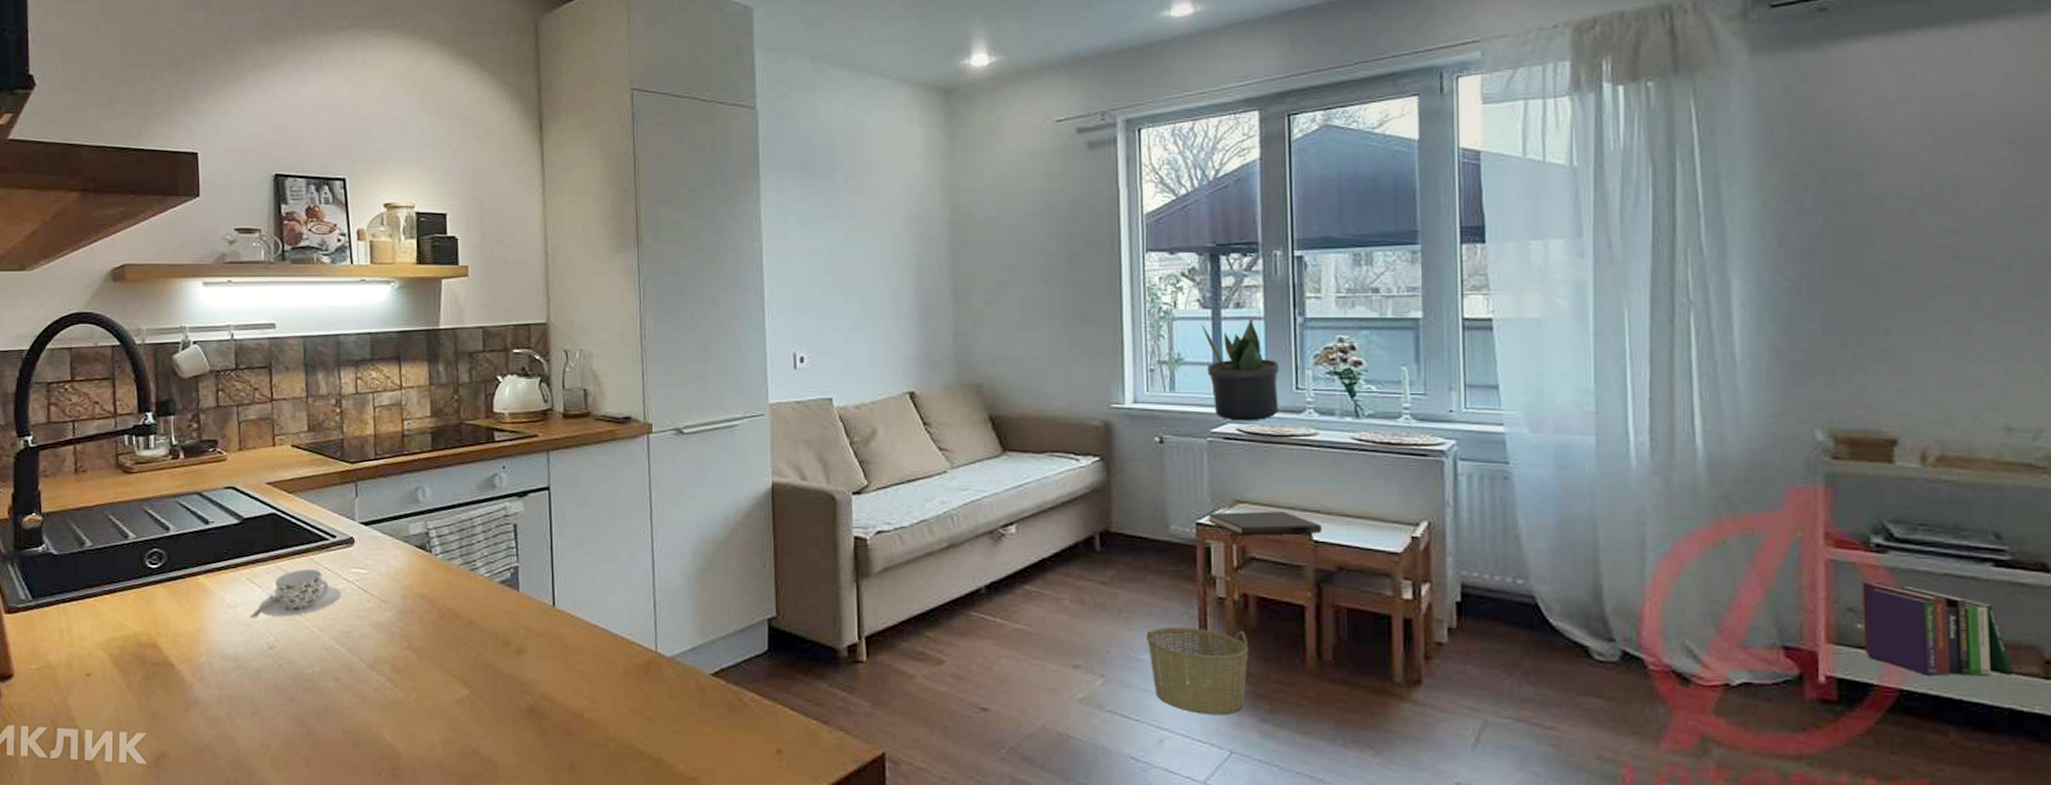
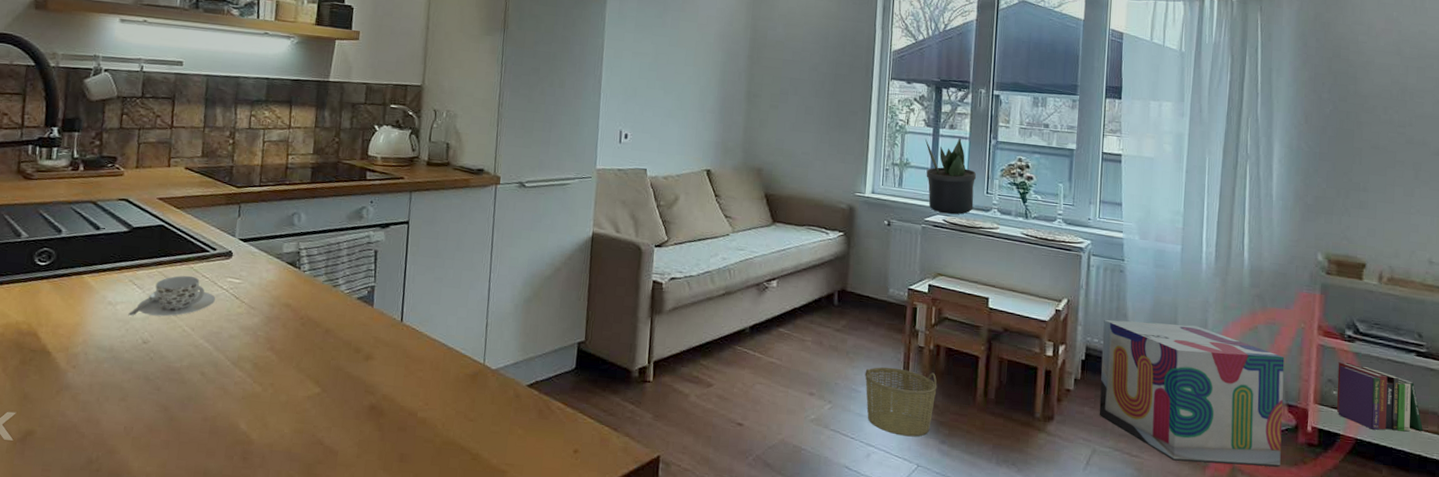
hardcover book: present [1207,511,1322,535] -> none [916,281,996,303]
letter cube: none [1485,544,1779,735] -> present [1099,319,1285,468]

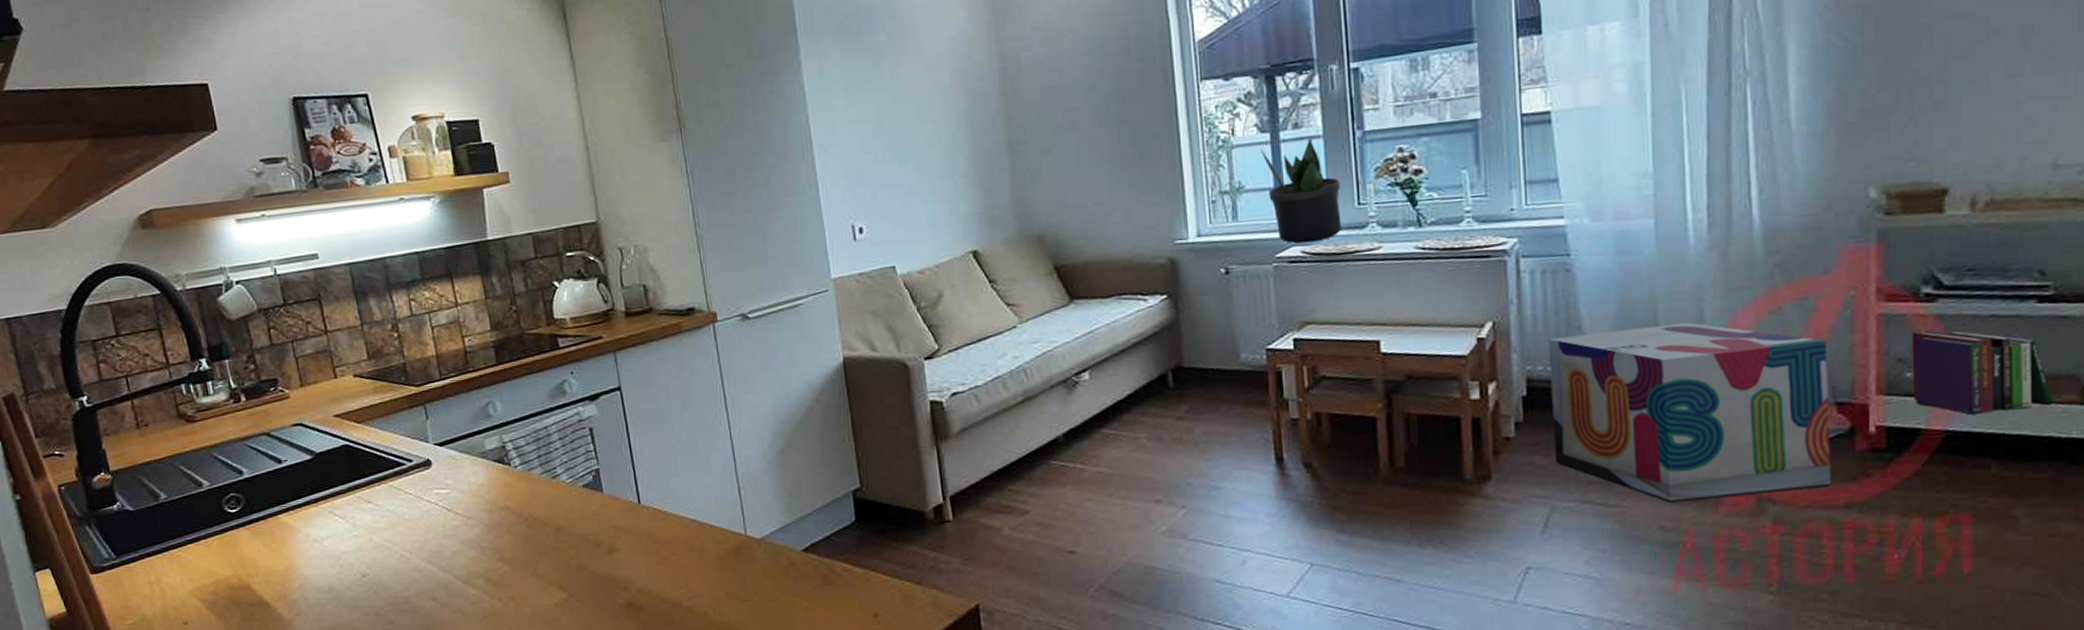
teacup: present [128,275,216,317] -> none [338,494,427,550]
basket: present [865,367,937,437] -> none [1224,448,1324,532]

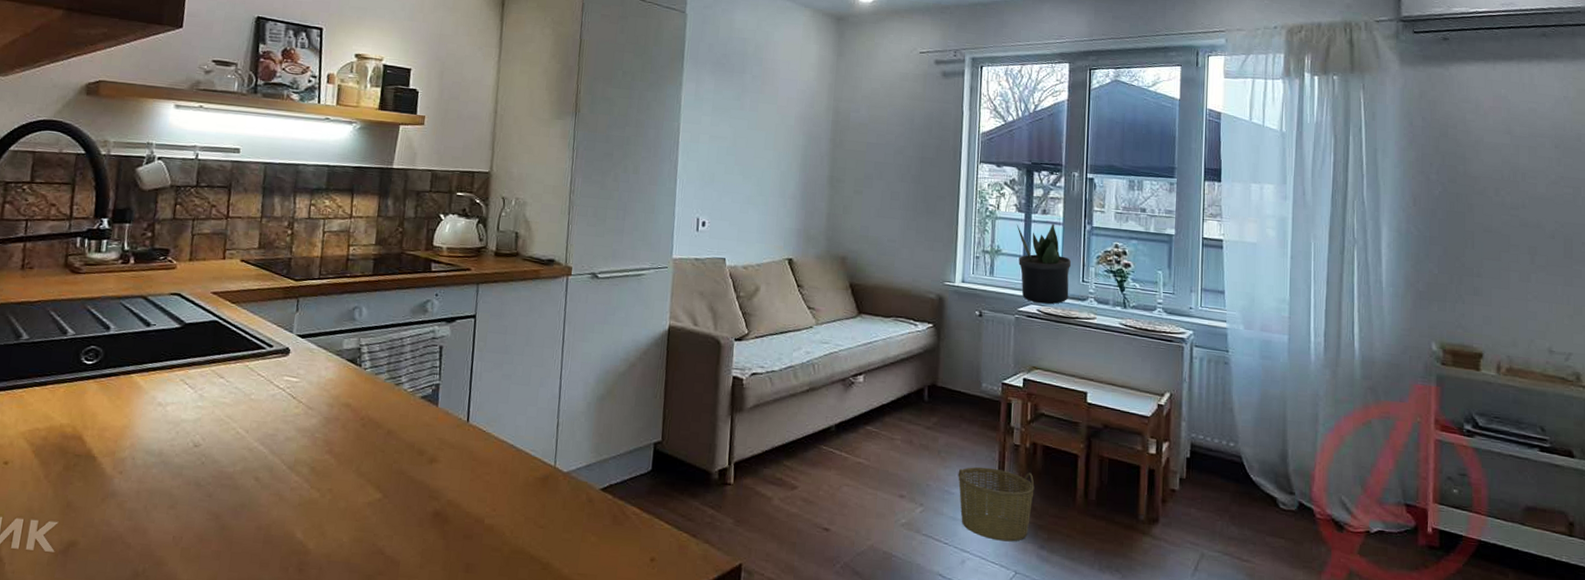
basket: none [1224,448,1324,532] -> present [958,466,1035,542]
letter cube: present [1549,322,1831,503] -> none [1206,414,1401,572]
books: present [1912,330,2055,415] -> none [1457,458,1551,533]

